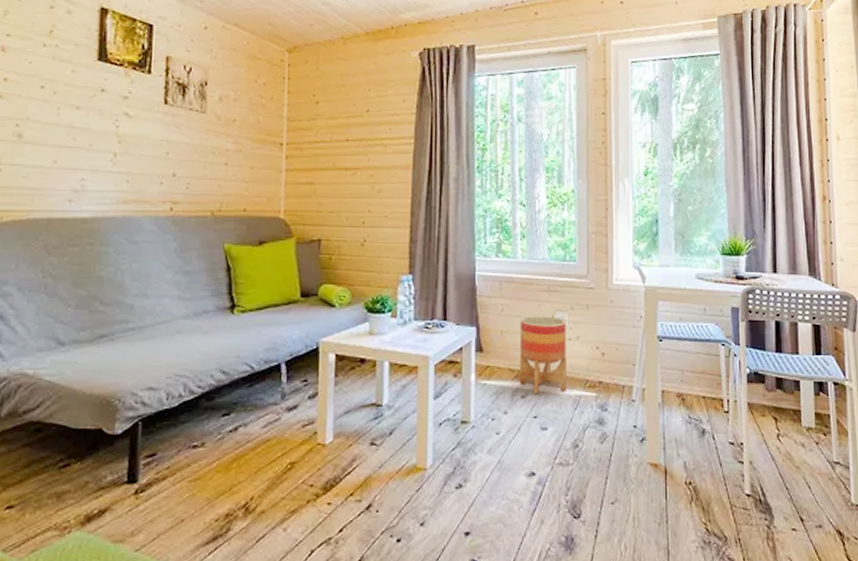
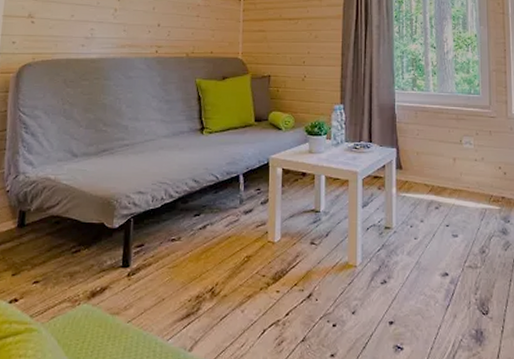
planter: present [519,316,566,395] -> none [433,140,474,207]

